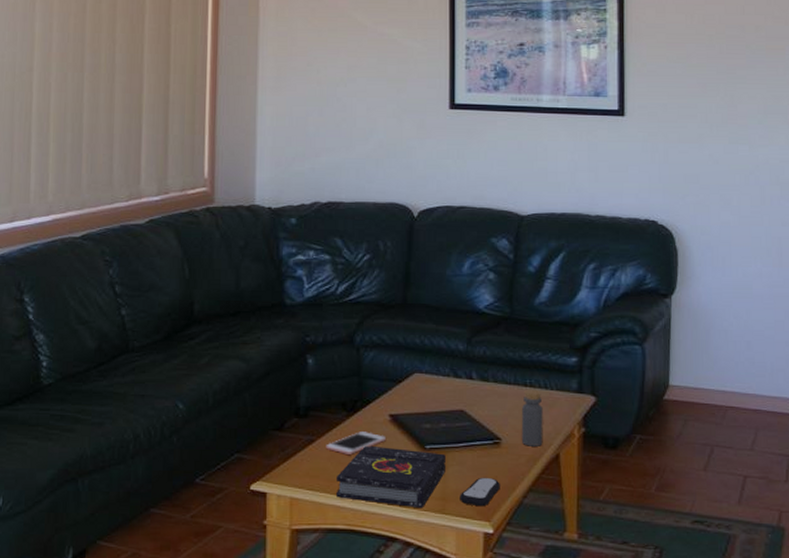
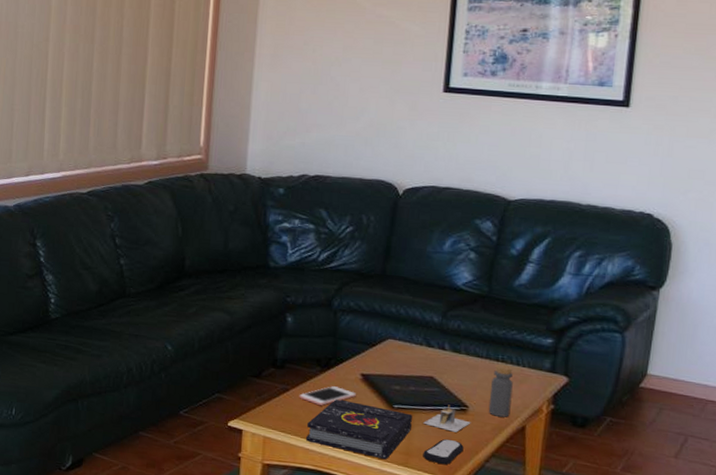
architectural model: none [457,439,505,469] -> present [423,404,471,432]

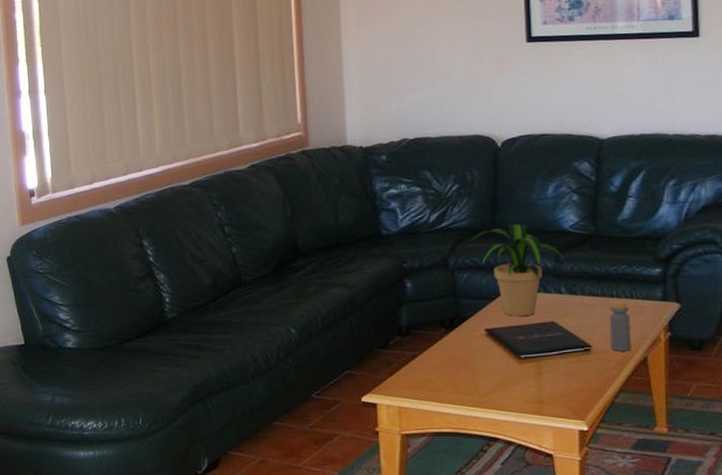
cell phone: present [299,386,356,406] -> none [428,345,483,368]
book: present [306,398,412,460] -> none [440,357,540,411]
potted plant: none [359,272,454,368] -> present [471,223,567,317]
architectural model: present [423,404,471,432] -> none [551,347,596,373]
remote control: present [423,438,464,465] -> none [555,381,593,408]

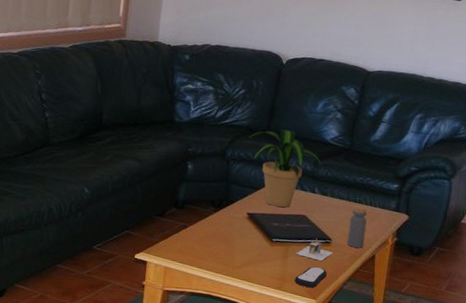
architectural model: none [551,347,596,373] -> present [296,238,333,261]
remote control: none [555,381,593,408] -> present [294,266,327,288]

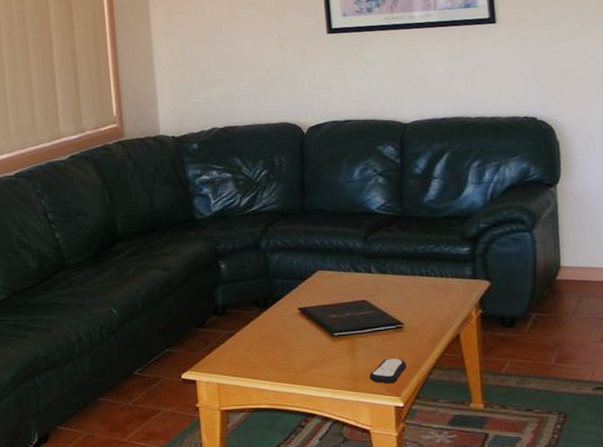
potted plant: present [248,128,323,208] -> none [282,206,376,296]
architectural model: present [296,238,333,261] -> none [364,325,409,350]
bottle: present [347,204,367,248] -> none [420,278,443,329]

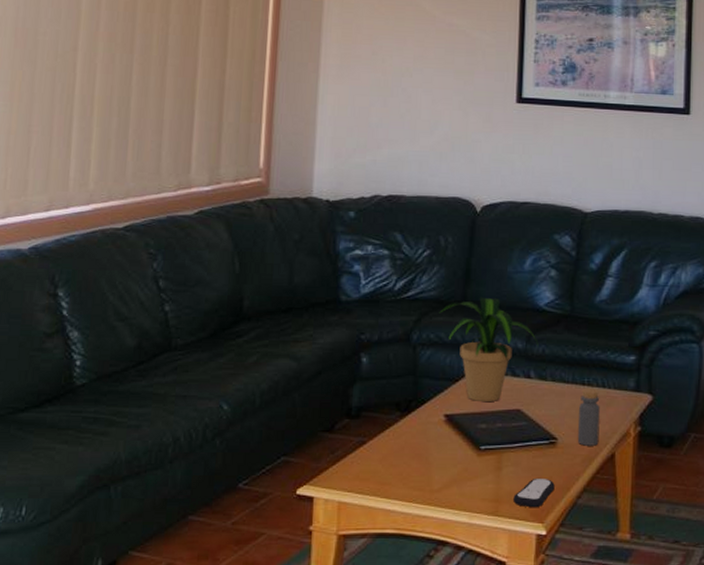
potted plant: none [282,206,376,296] -> present [439,297,539,403]
bottle: none [420,278,443,329] -> present [577,387,600,446]

